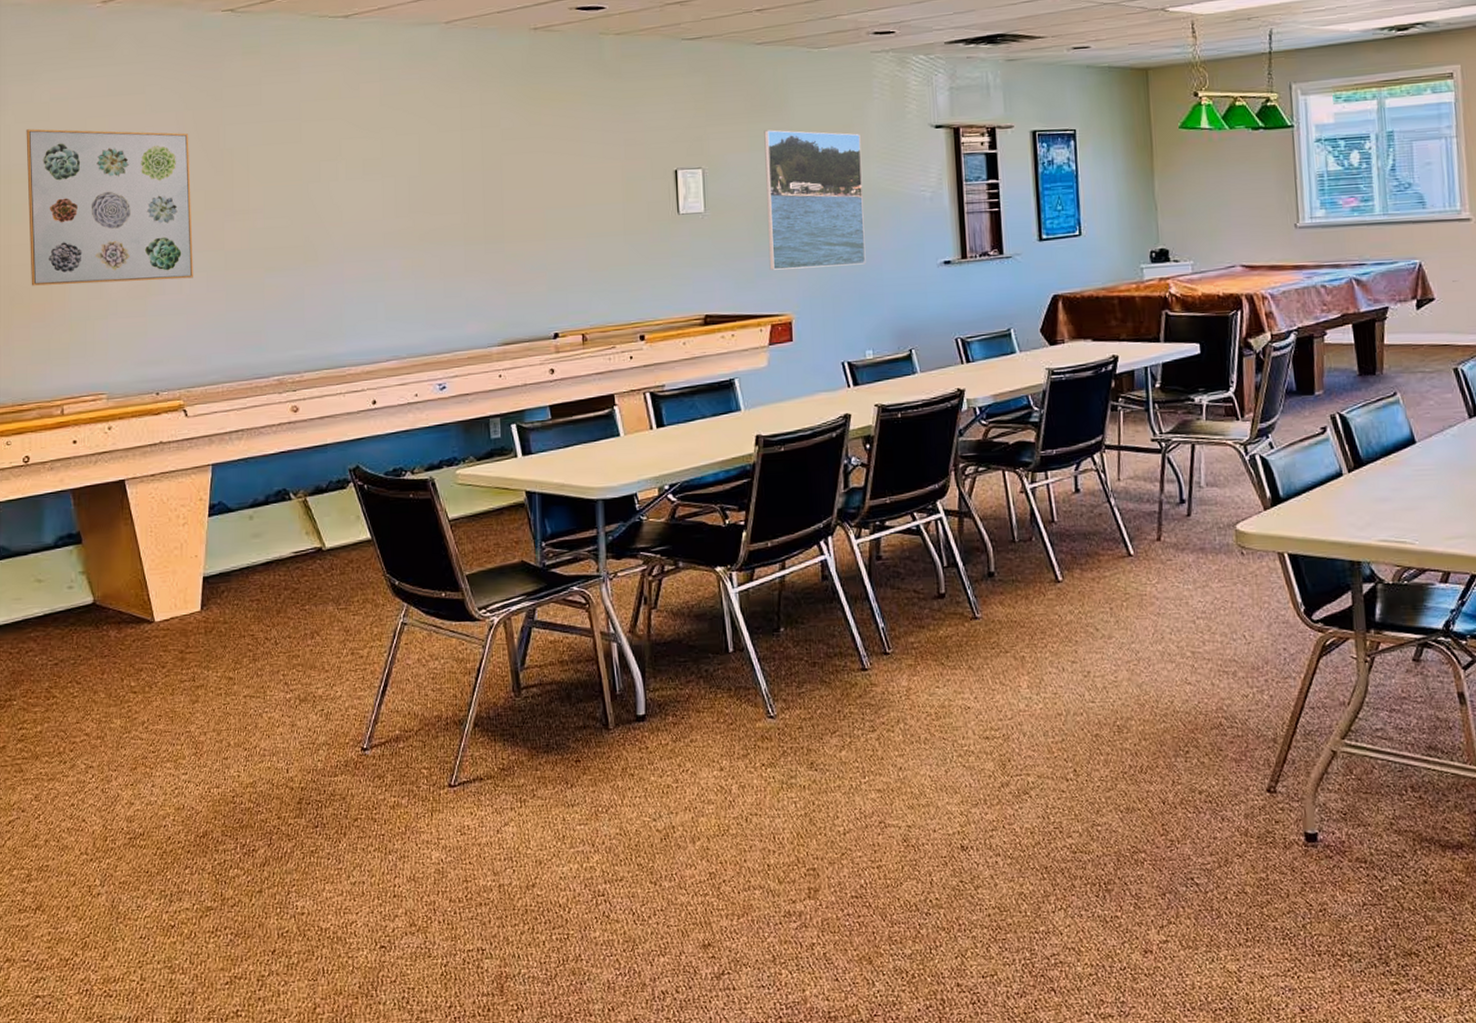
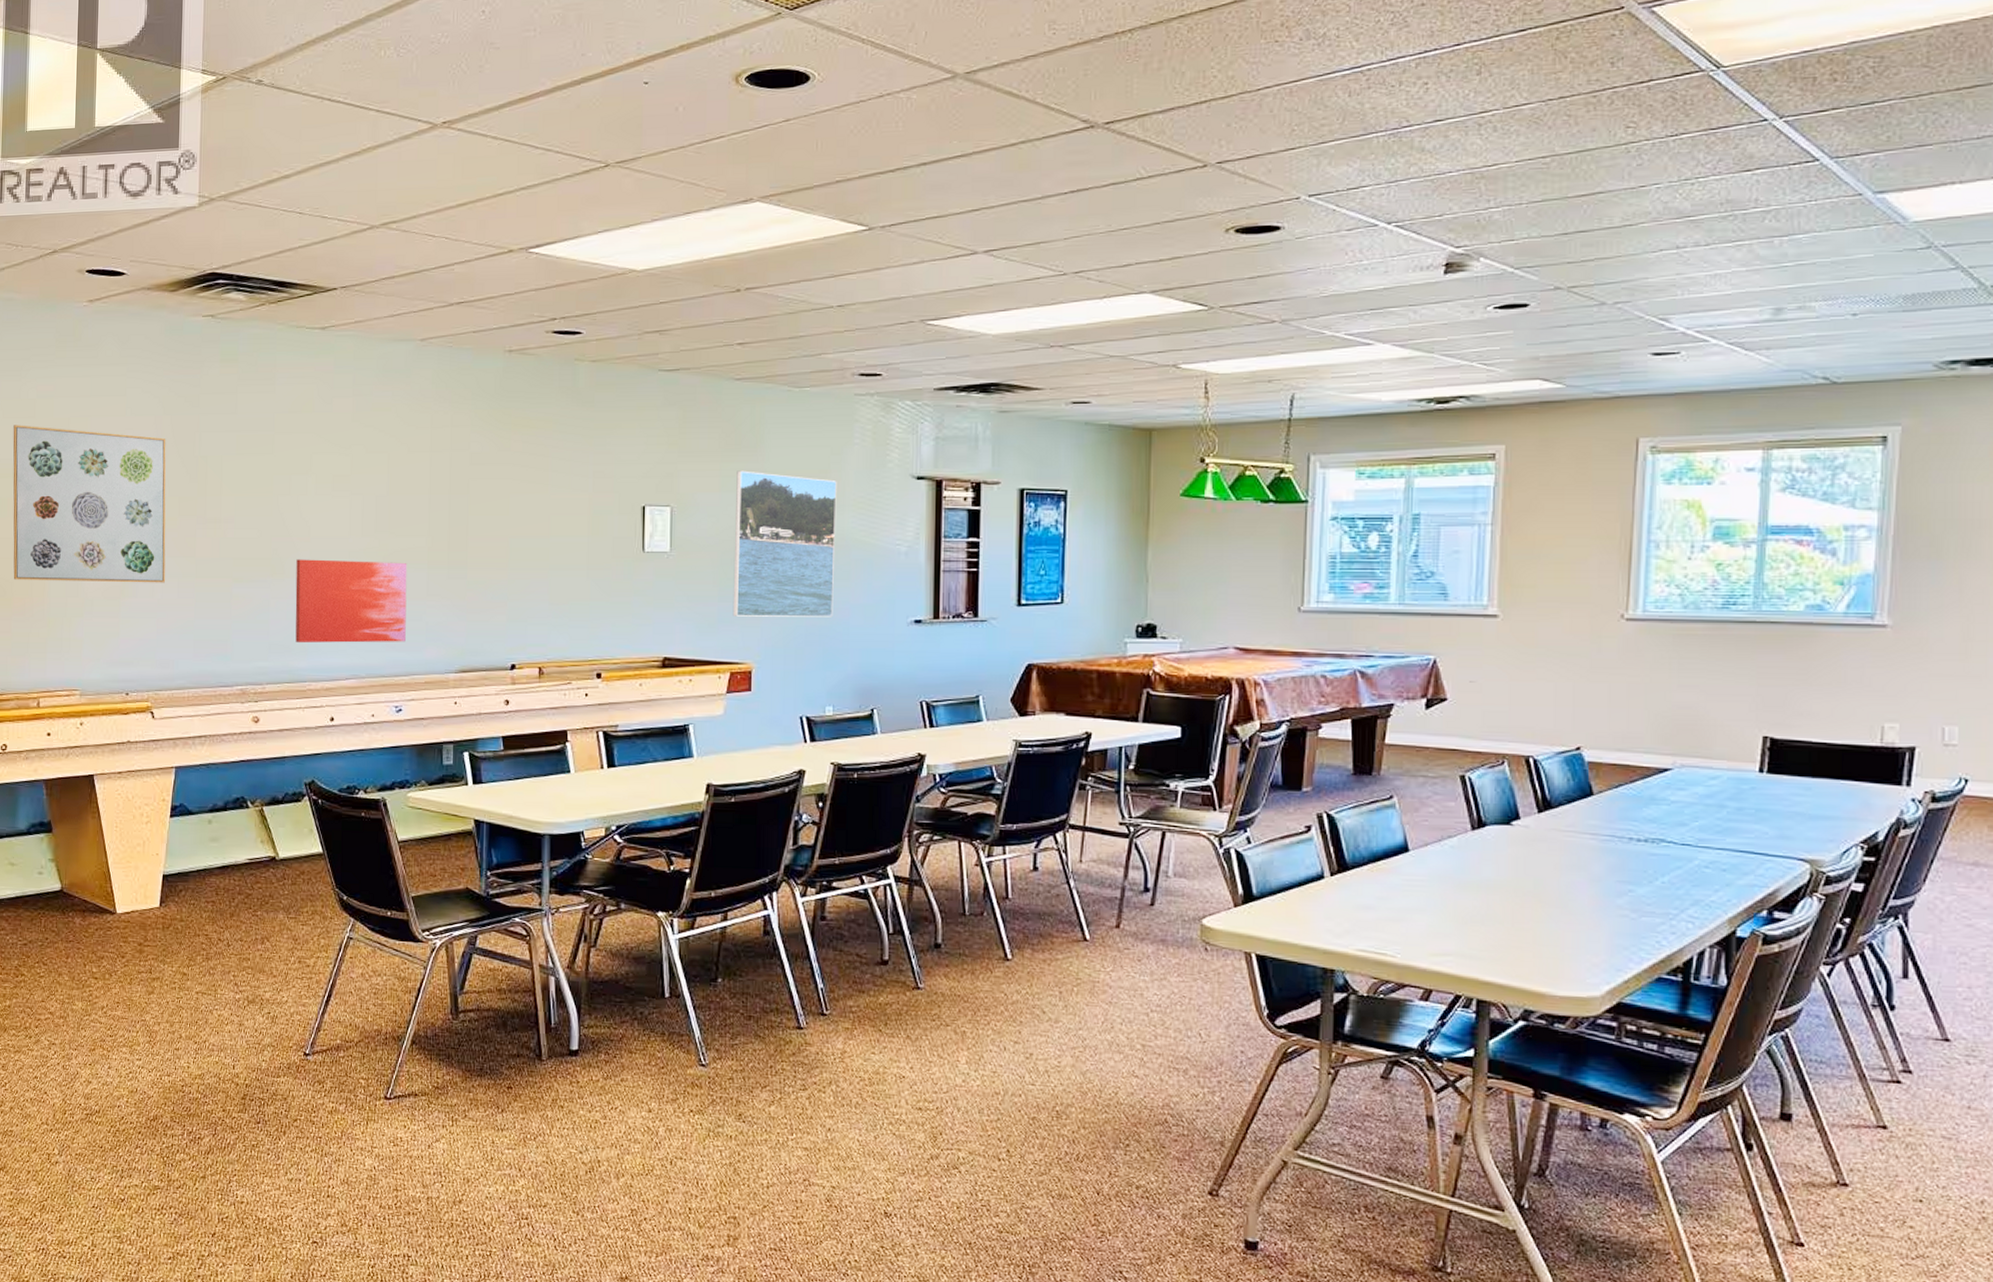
wall art: none [330,240,446,328] -> present [295,559,407,643]

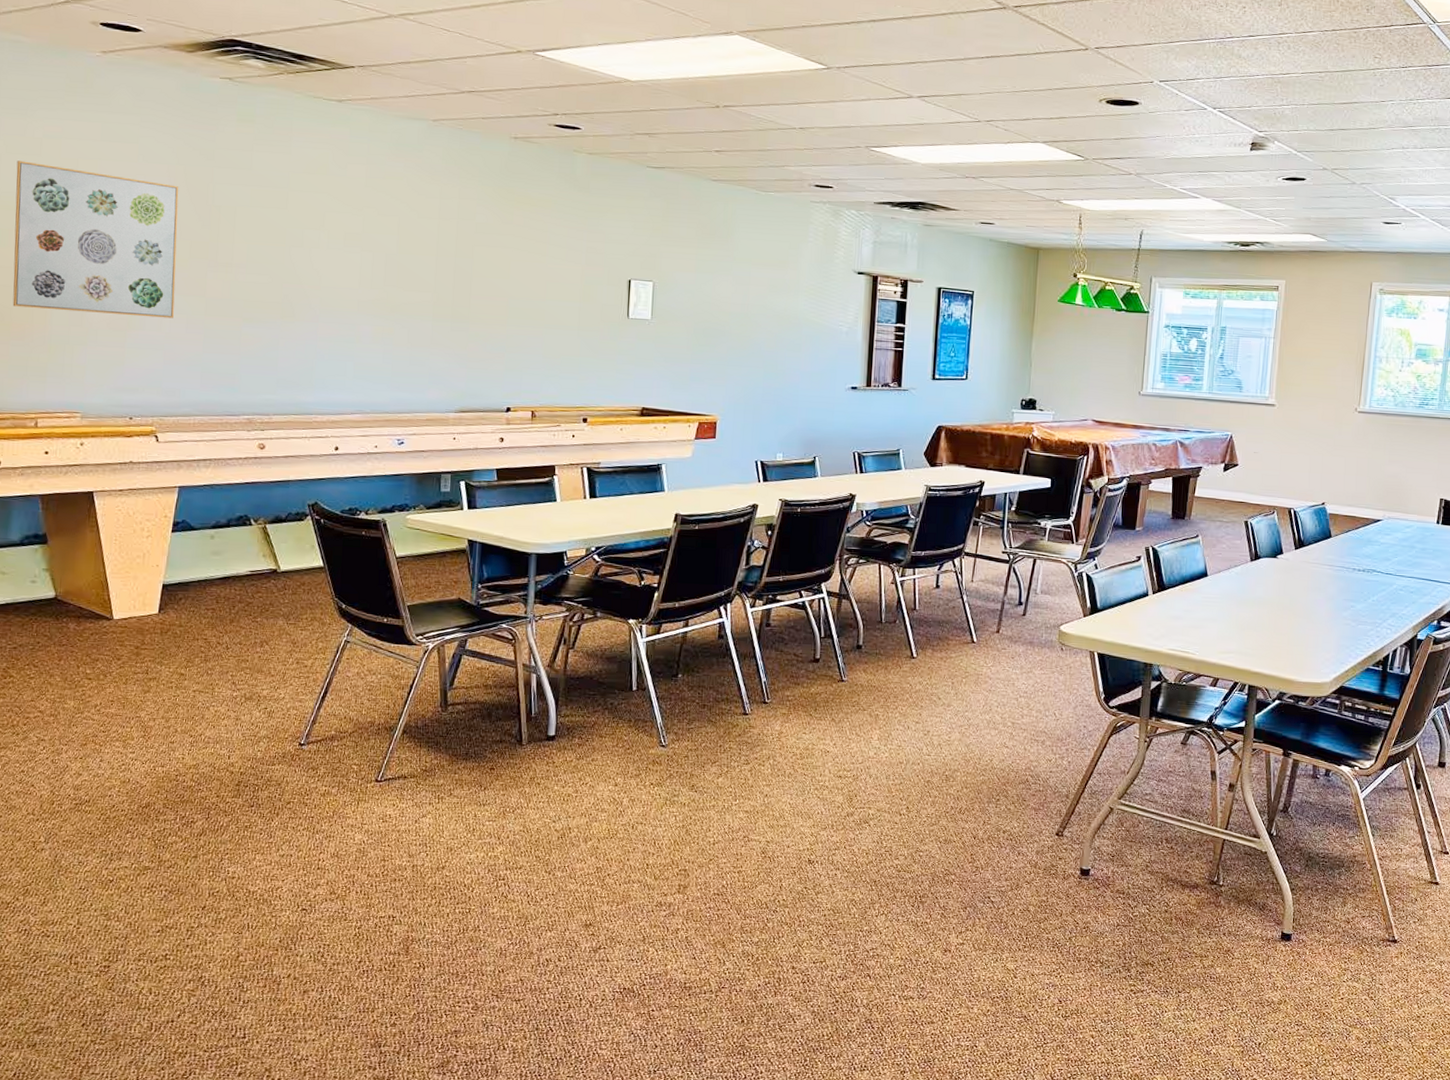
wall art: present [295,559,407,643] -> none [303,305,414,384]
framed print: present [732,470,837,617] -> none [702,256,793,381]

